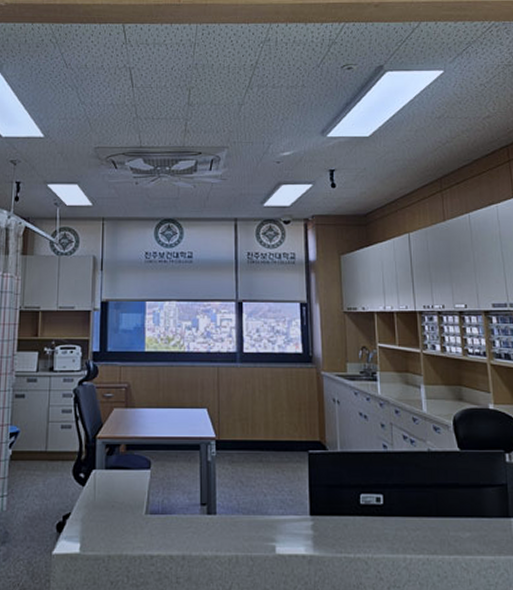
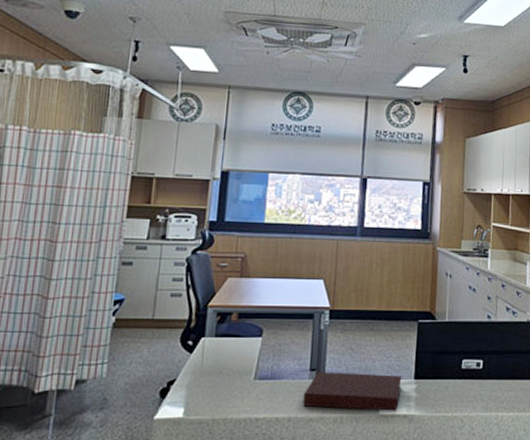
notebook: none [196,506,297,550] -> present [303,372,402,411]

